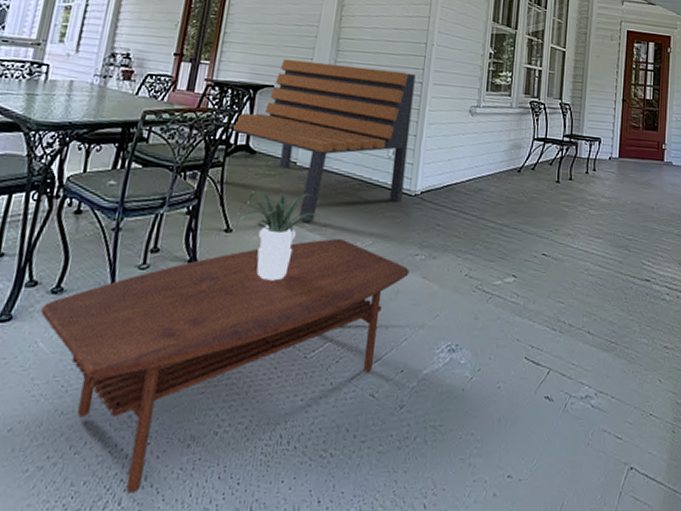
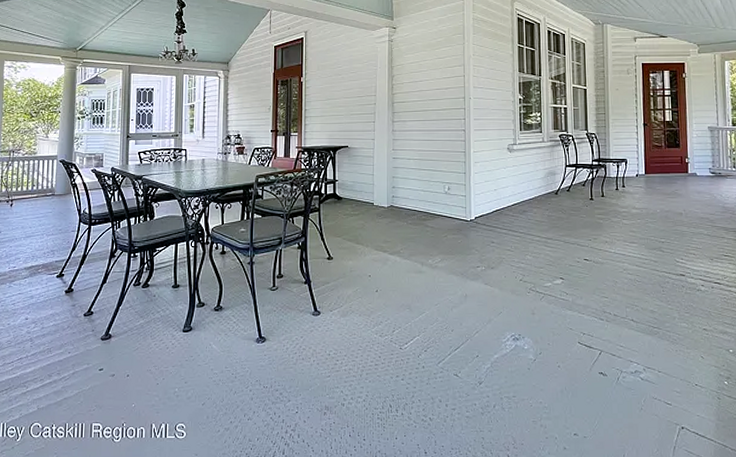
coffee table: present [41,238,410,493] -> none [210,258,474,446]
bench: present [186,58,416,223] -> none [293,123,461,248]
potted plant: present [236,192,326,281] -> none [335,227,403,293]

